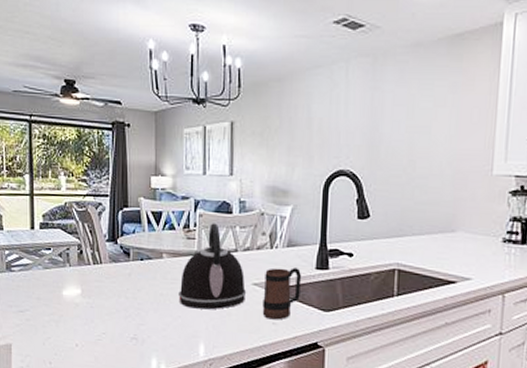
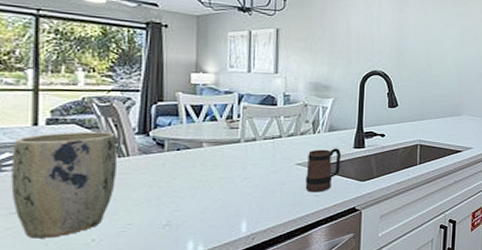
plant pot: none [18,236,93,338] -> present [11,132,118,239]
kettle: present [179,223,247,310] -> none [220,114,291,190]

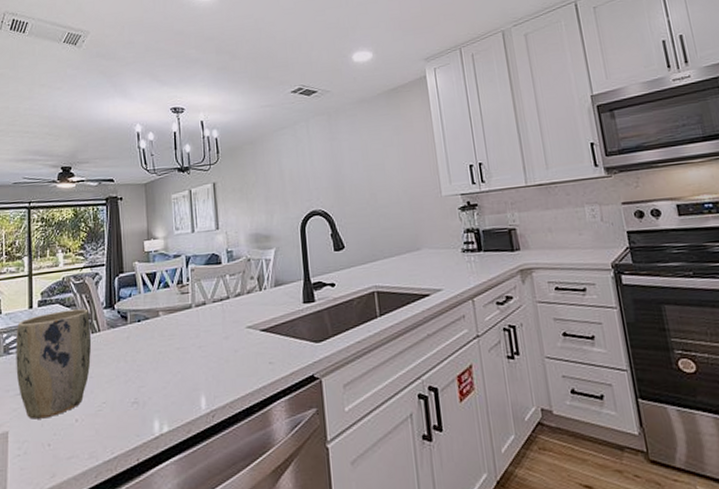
mug: present [305,148,342,193] -> none [257,305,292,360]

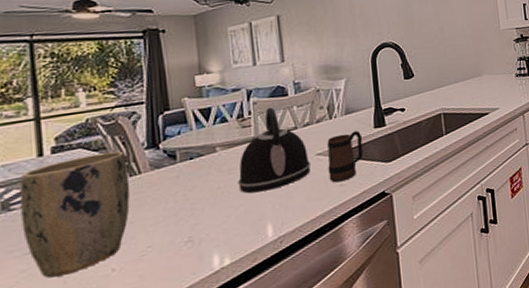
kettle: none [177,275,242,362] -> present [238,107,311,194]
mug: none [257,305,292,360] -> present [327,130,363,183]

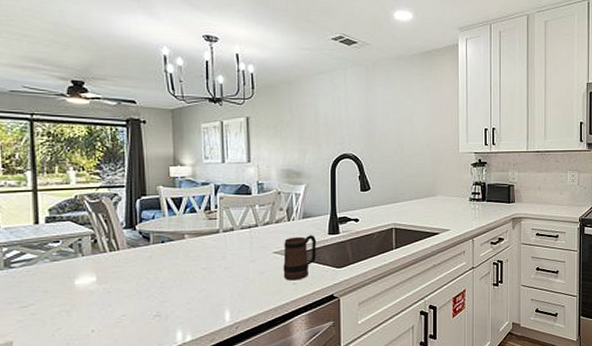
plant pot: present [19,151,130,278] -> none [19,227,110,330]
kettle: present [238,107,311,194] -> none [202,204,268,280]

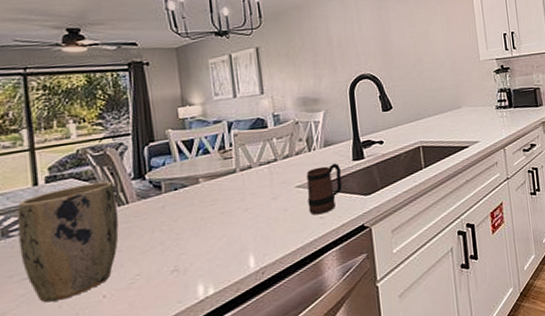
plant pot: none [19,227,110,330] -> present [17,181,119,303]

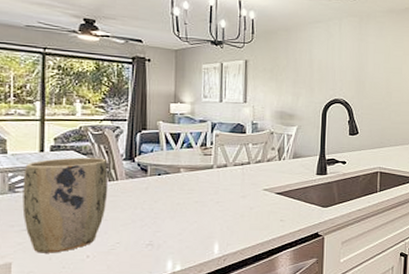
mug: present [306,163,342,216] -> none [271,175,305,217]

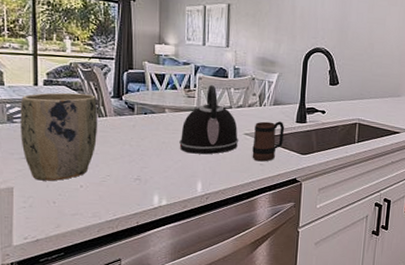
kettle: none [195,141,258,214] -> present [179,85,239,155]
mug: none [271,175,305,217] -> present [252,121,285,162]

